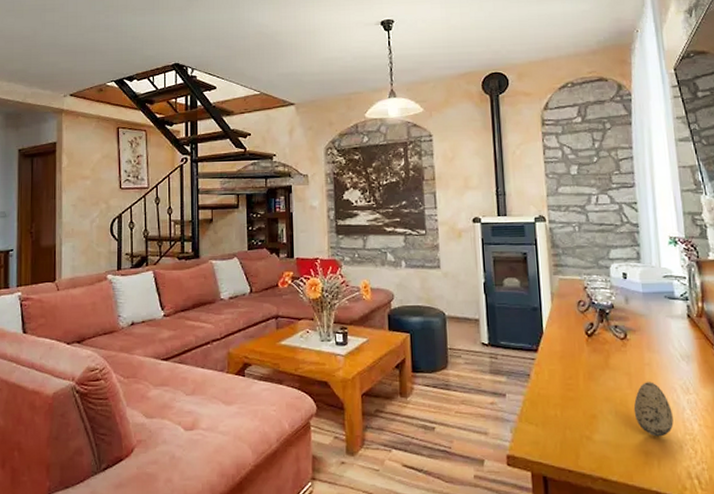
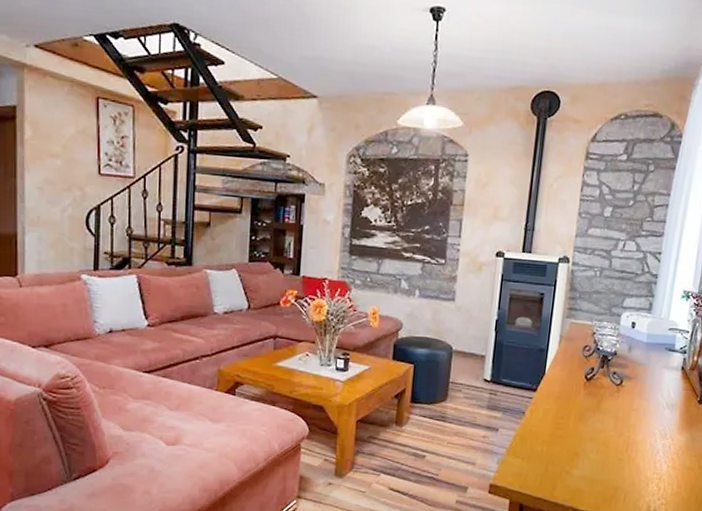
decorative egg: present [633,382,674,437] -> none [613,426,648,475]

